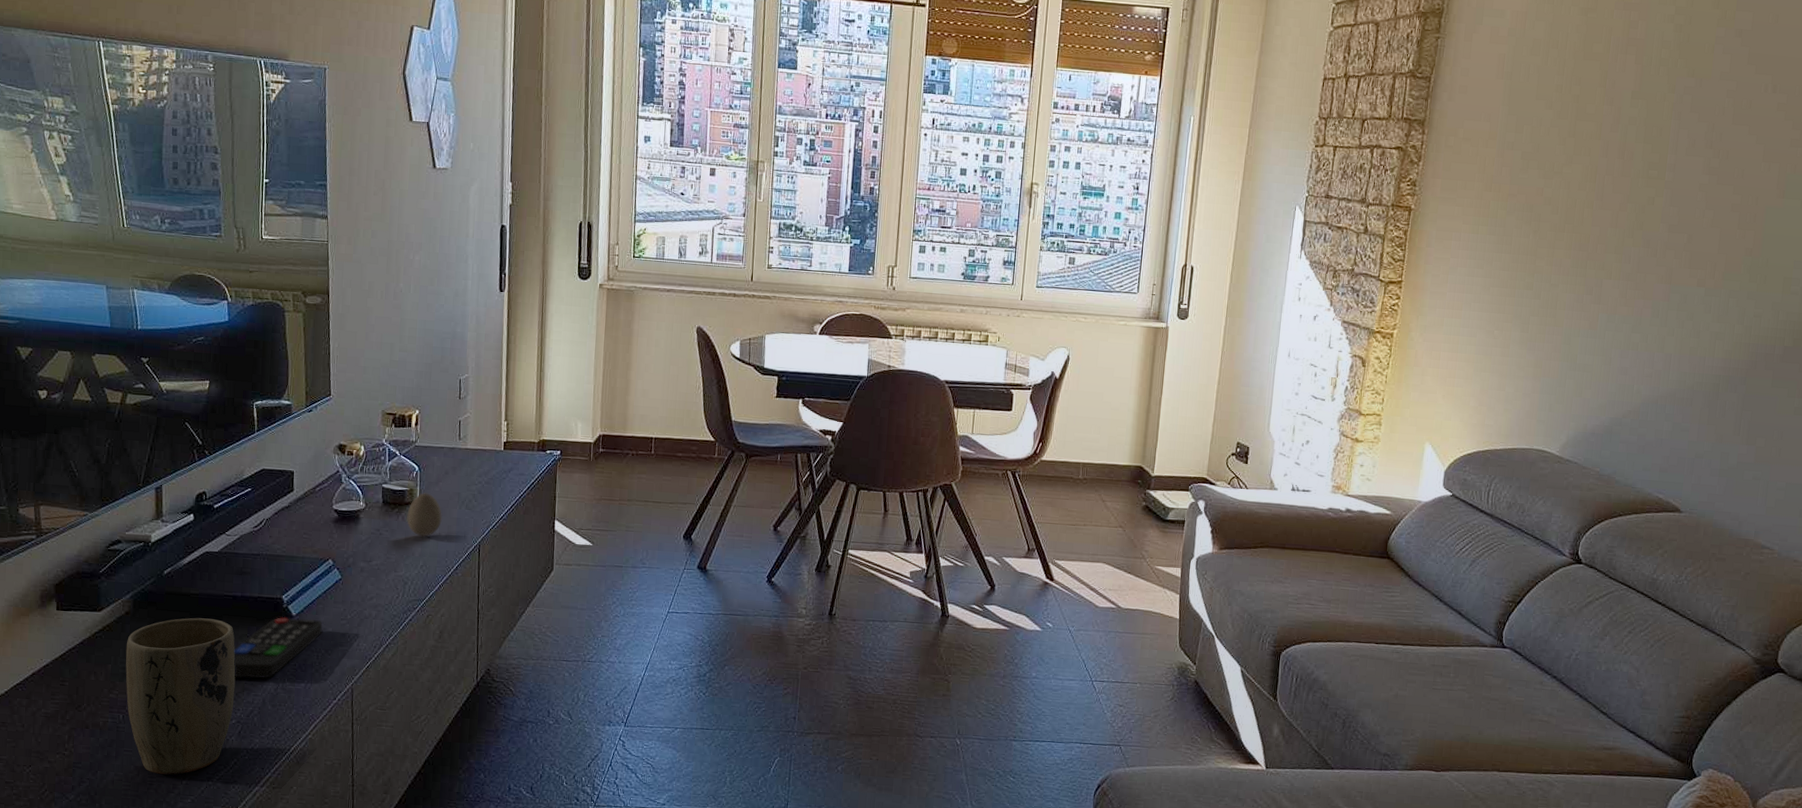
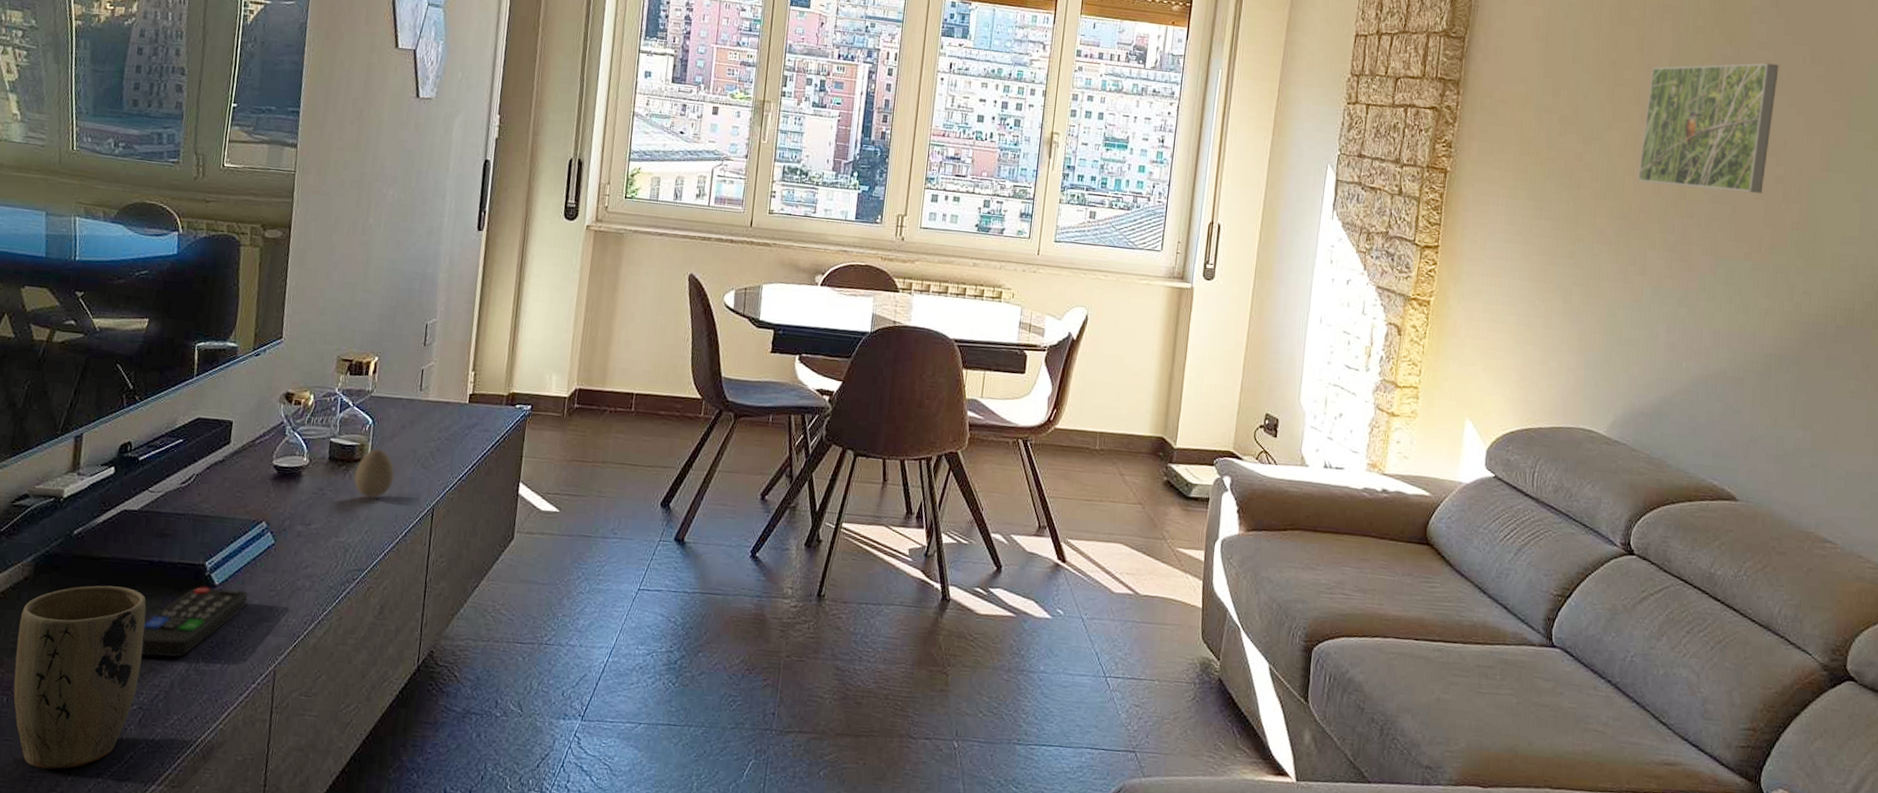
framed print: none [1596,93,1741,222] -> present [1637,63,1779,194]

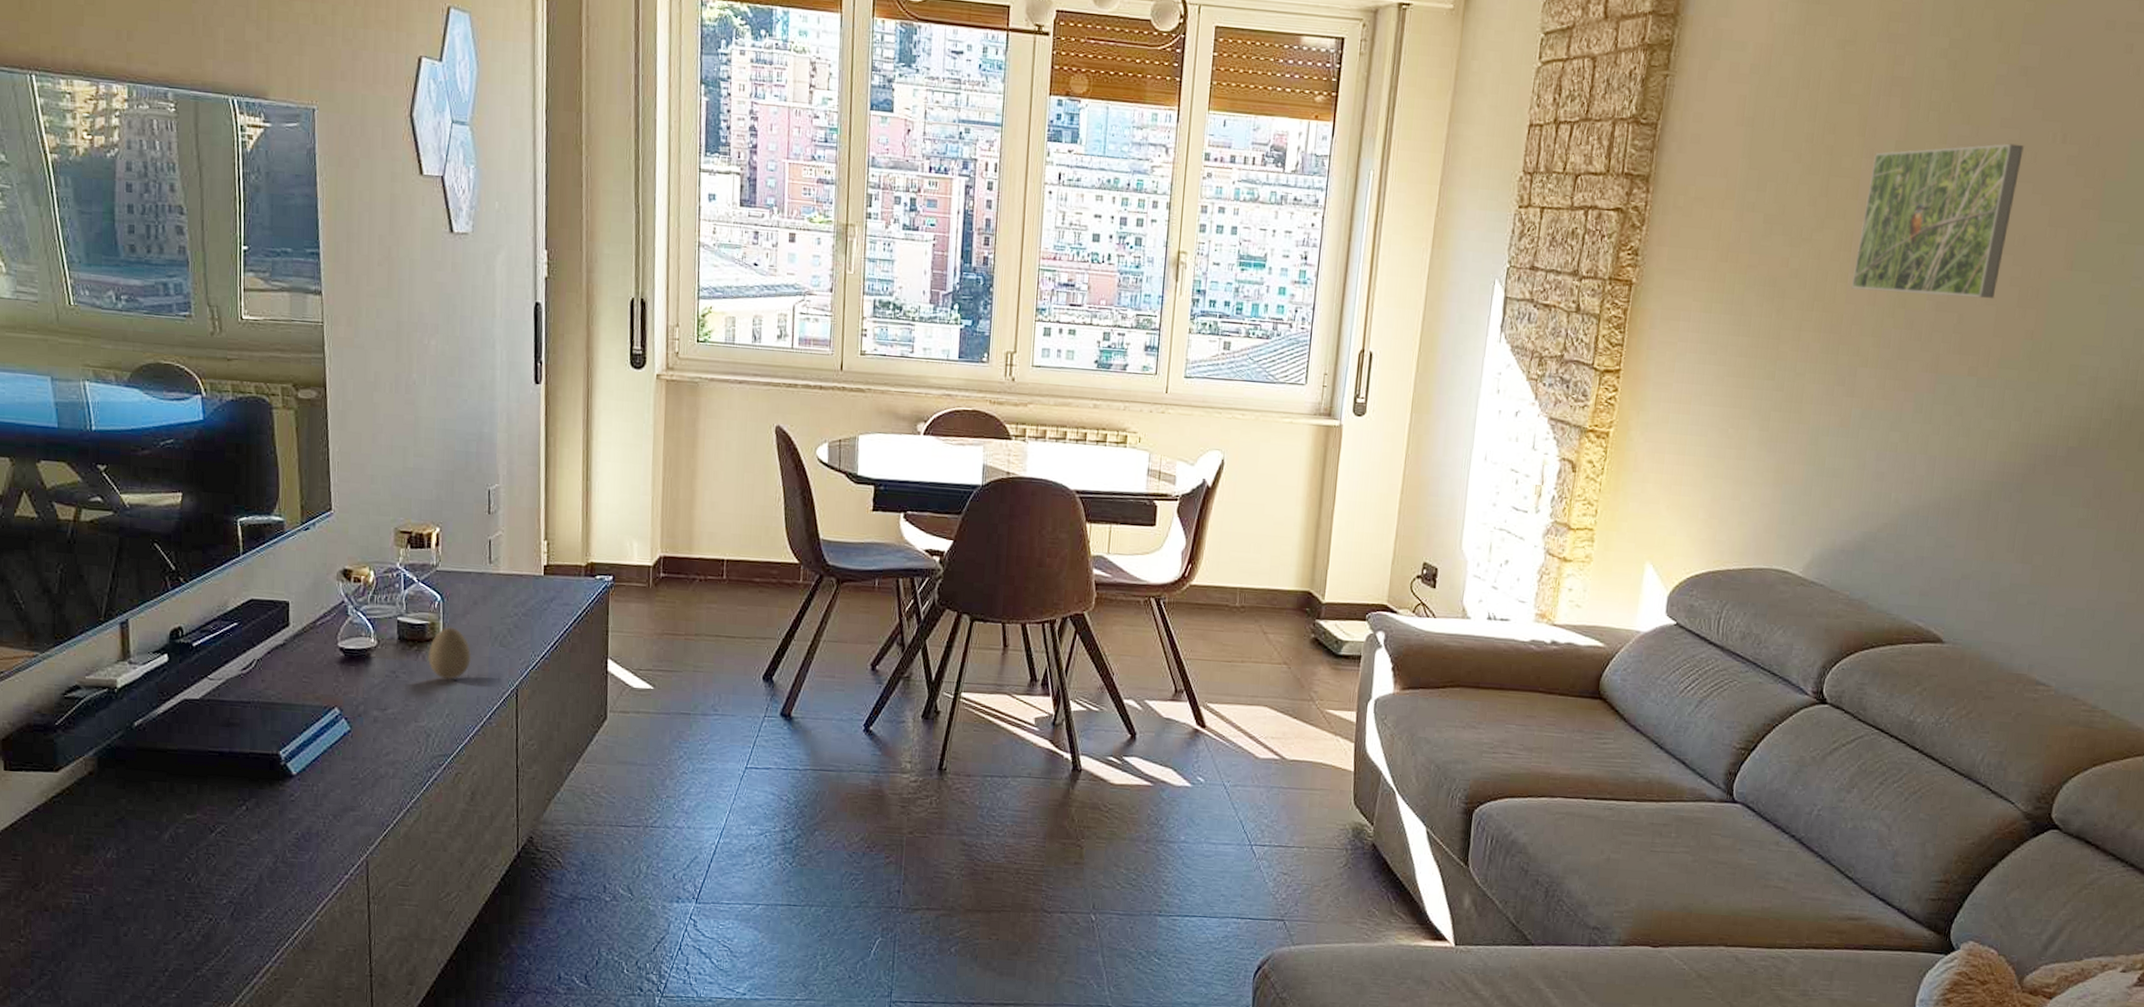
plant pot: present [13,585,147,770] -> none [90,778,225,965]
remote control: present [141,586,249,657] -> none [222,776,329,850]

